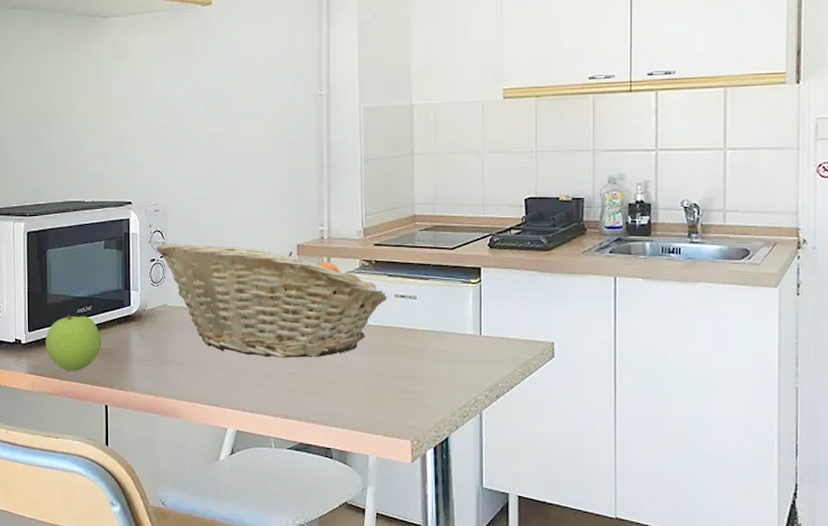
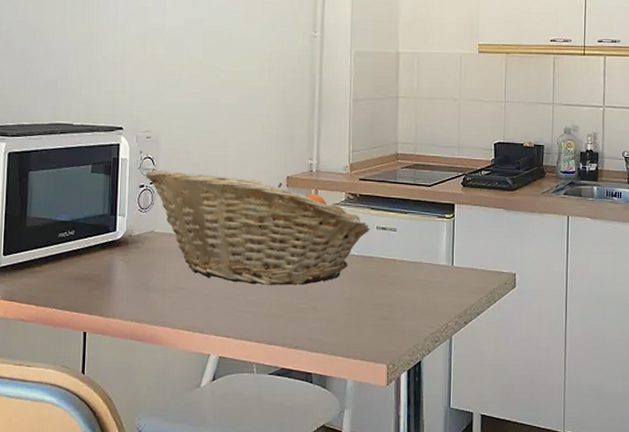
apple: present [46,315,101,371] -> none [22,239,83,297]

